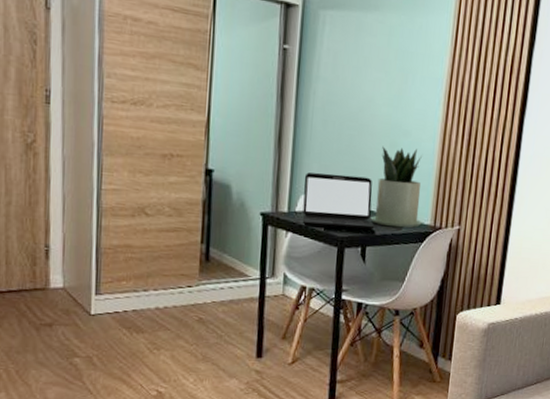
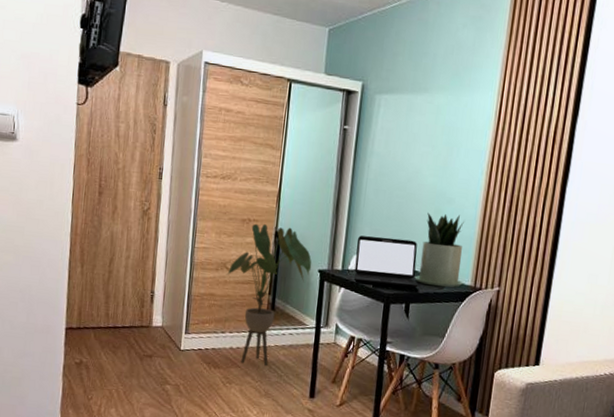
house plant: none [145,159,253,327] -> present [226,223,312,367]

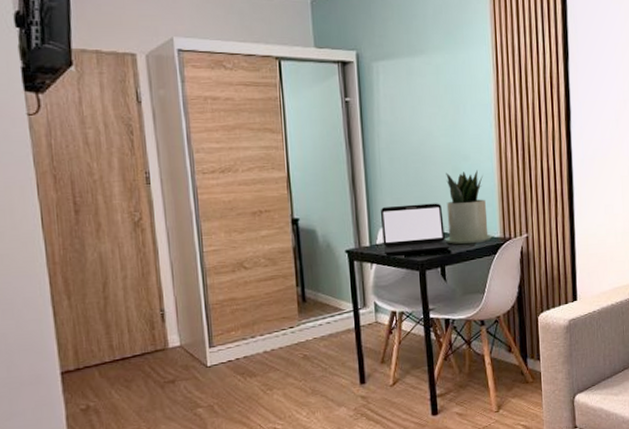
house plant: present [226,223,312,367] -> none [244,212,338,366]

